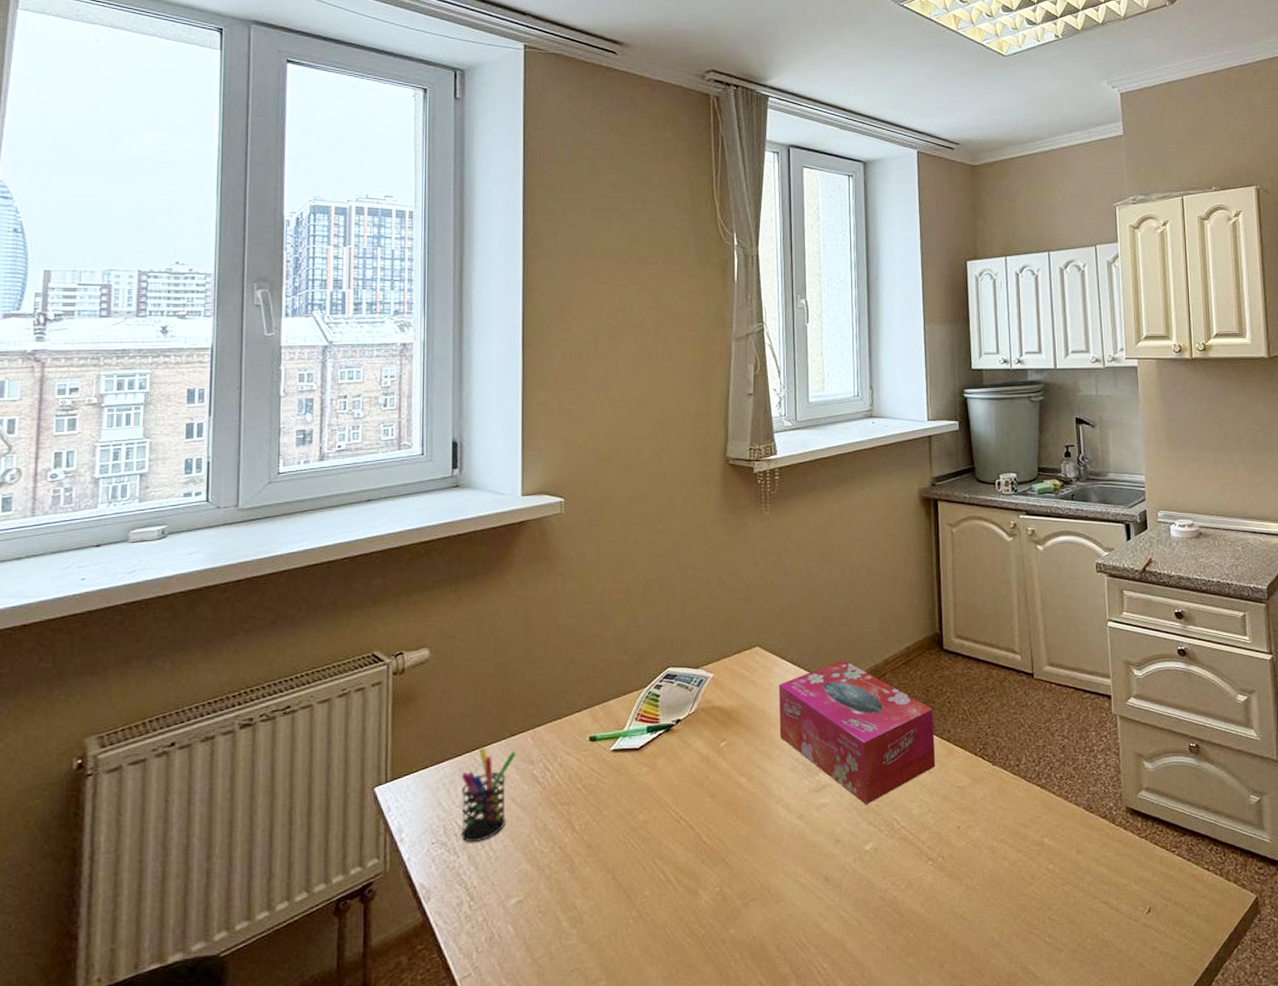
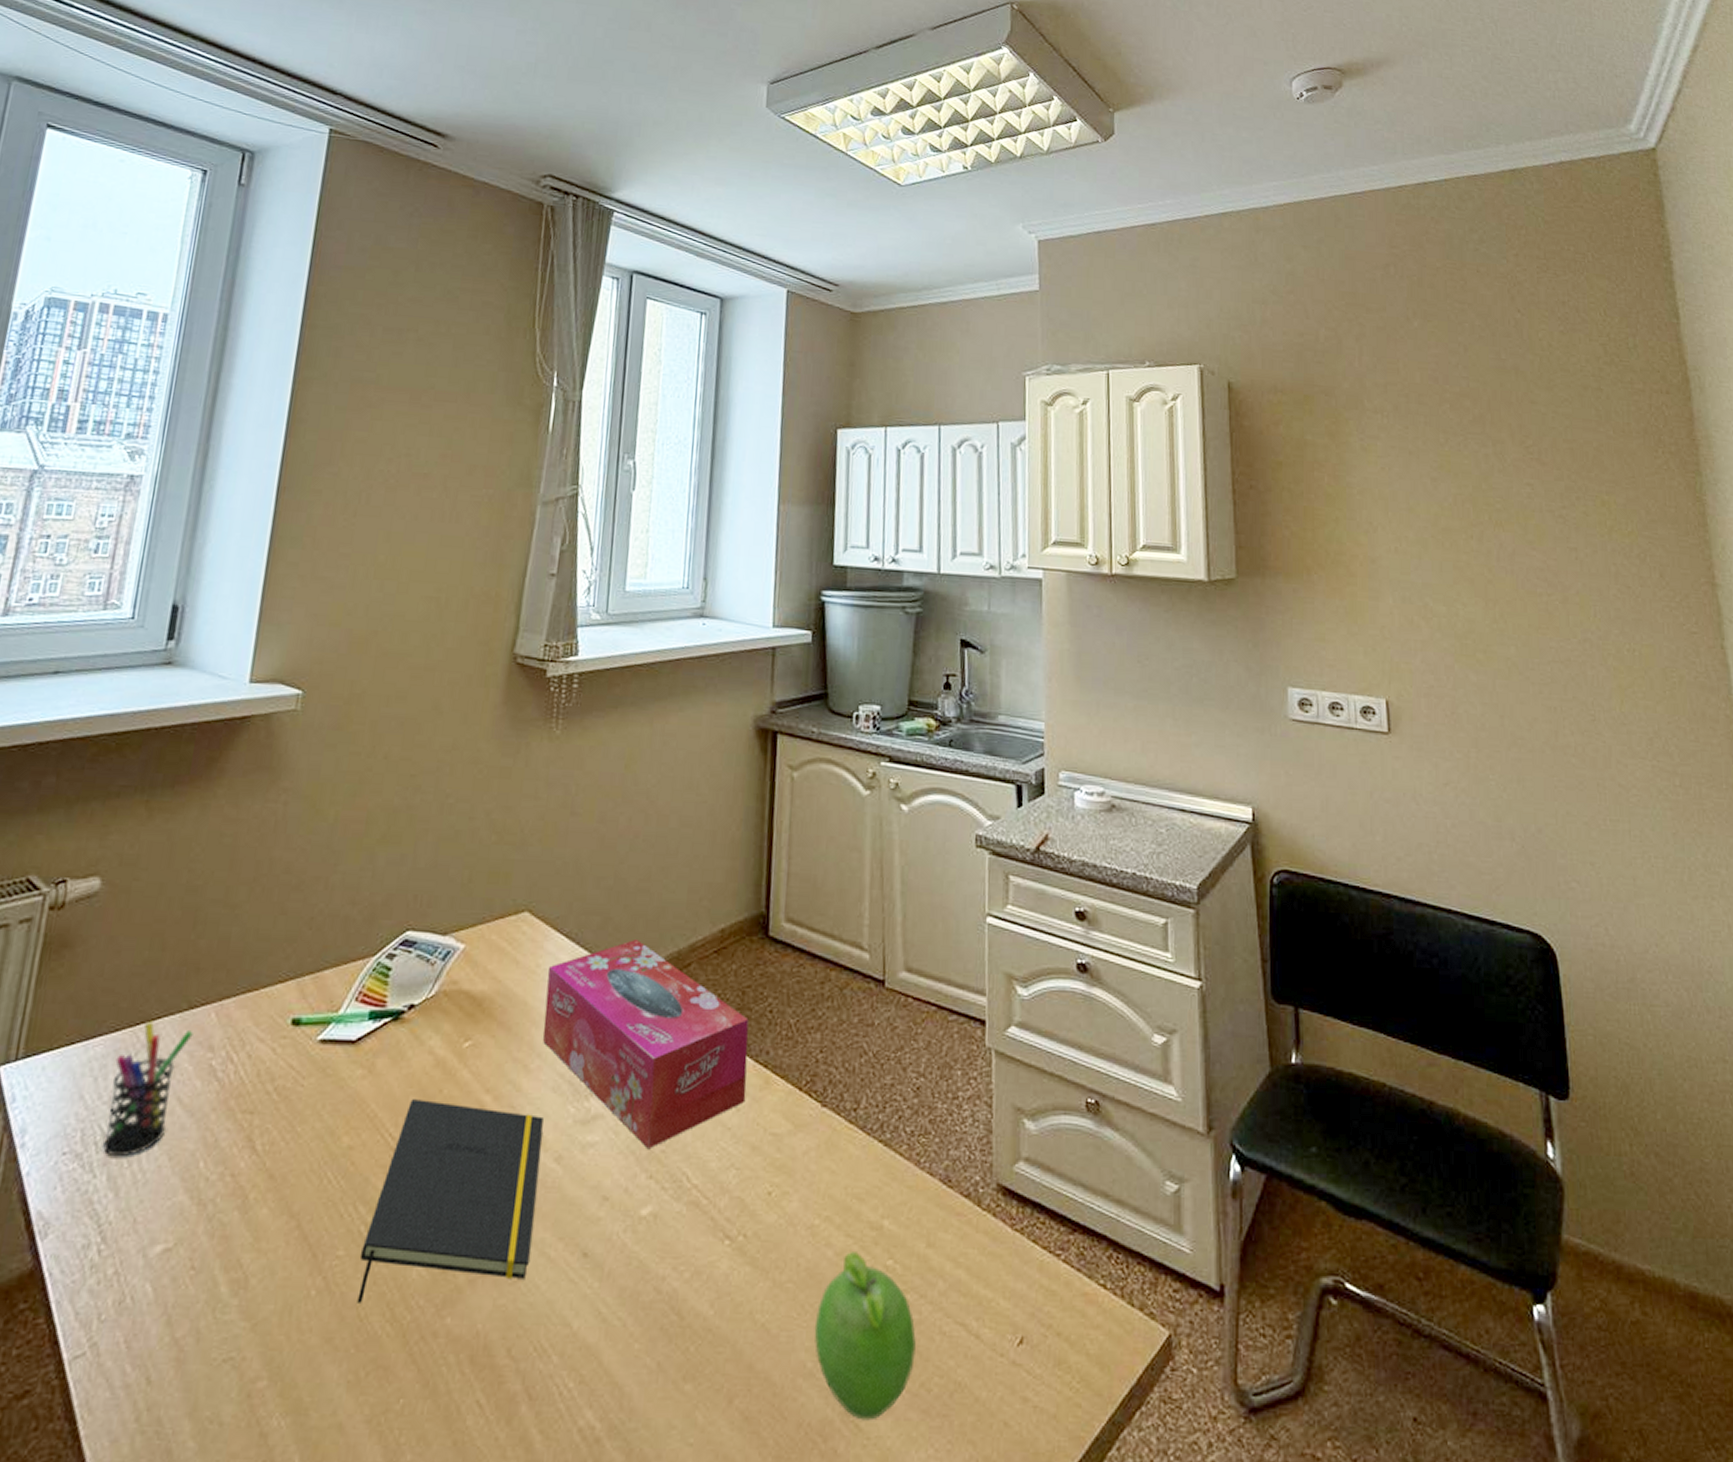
notepad: none [662,785,786,925] -> present [357,1099,544,1303]
fruit: none [998,861,1073,971] -> present [814,1252,916,1421]

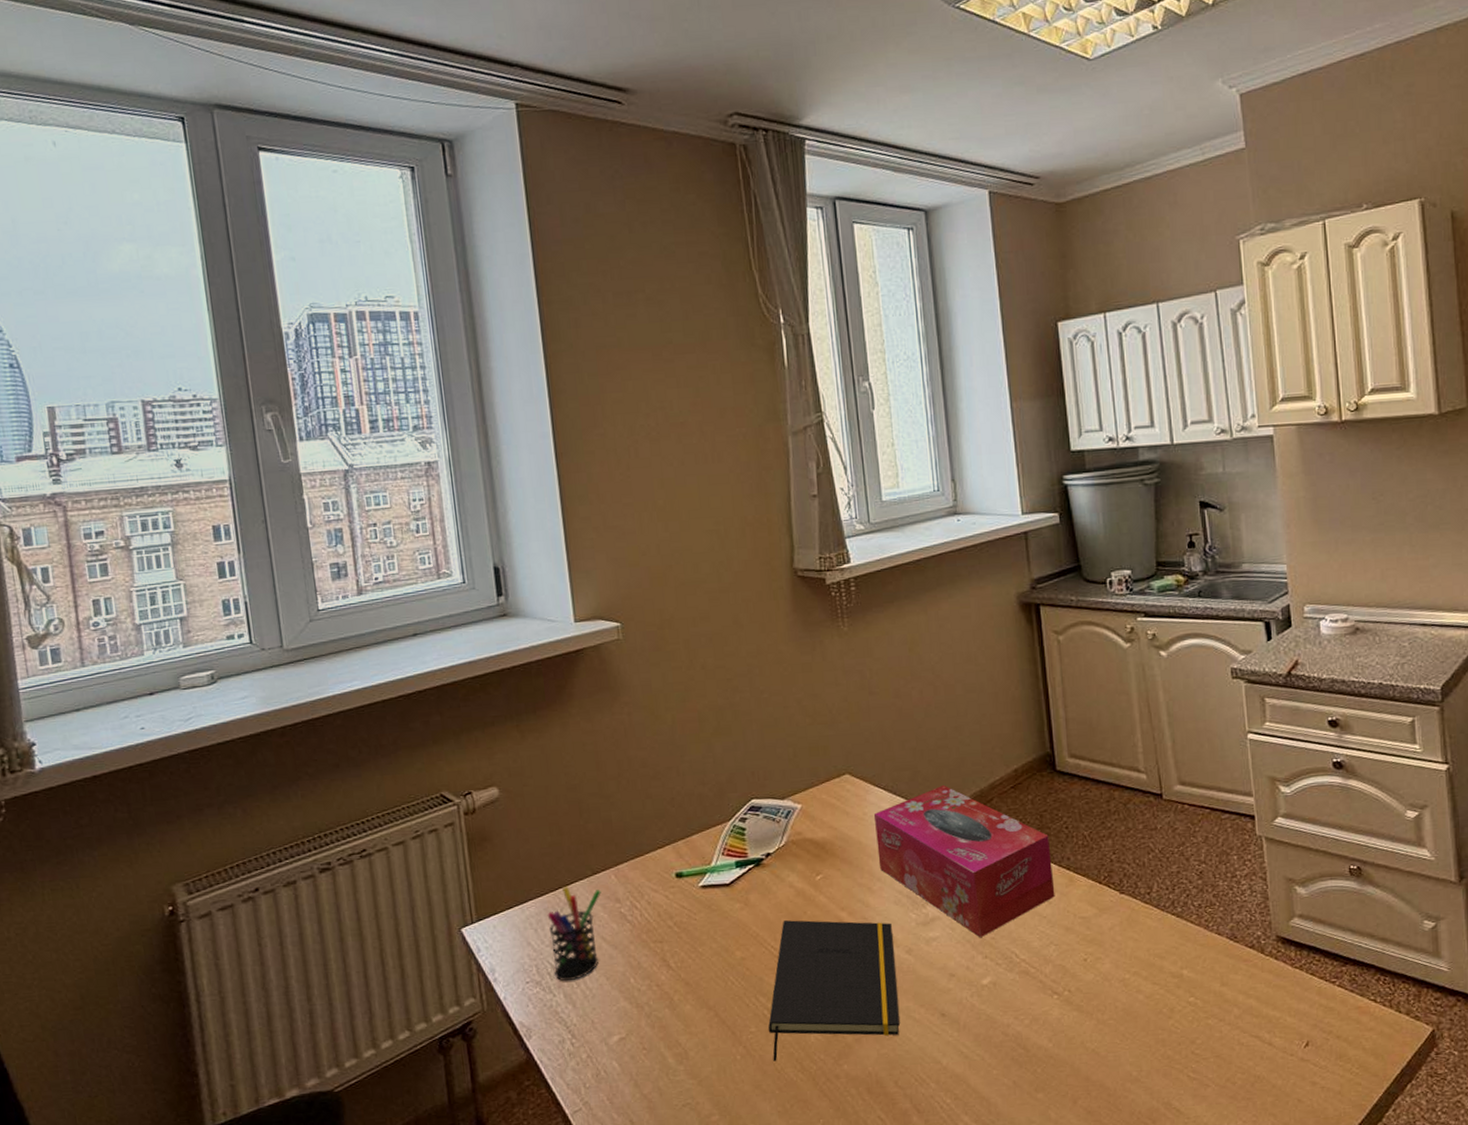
fruit: present [814,1252,916,1421] -> none [1135,994,1220,1107]

